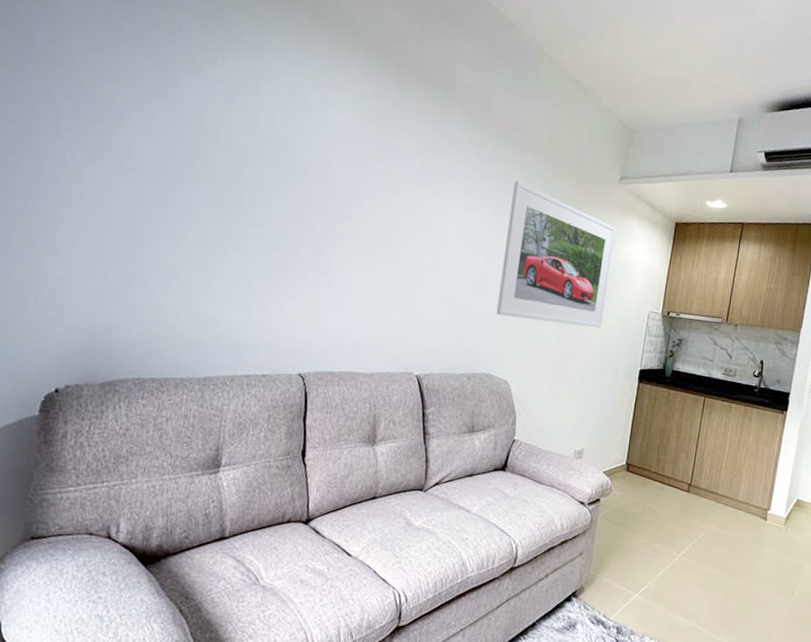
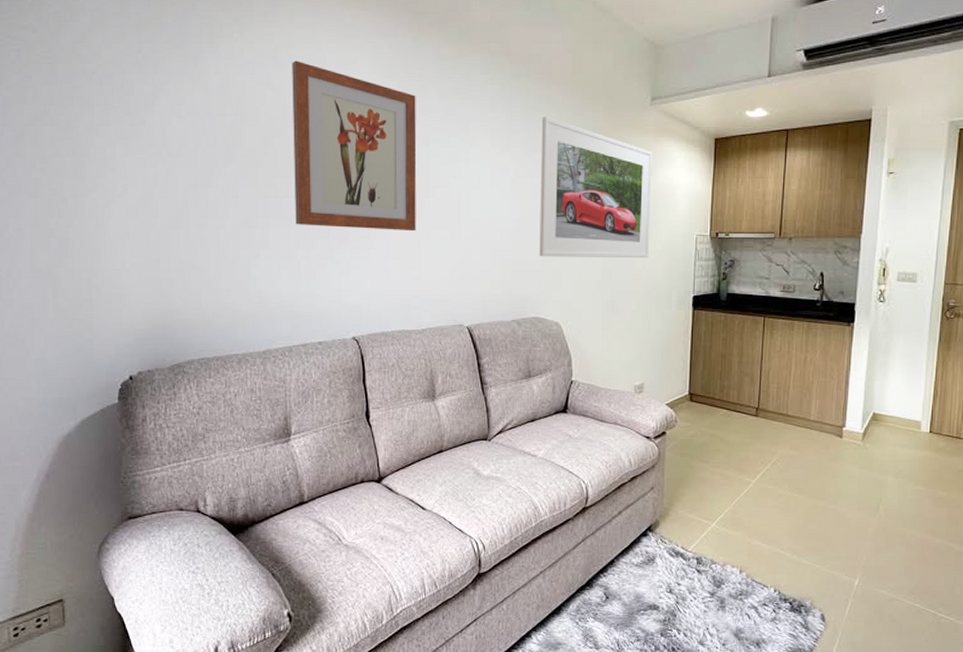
wall art: none [255,94,394,276] -> present [292,60,417,232]

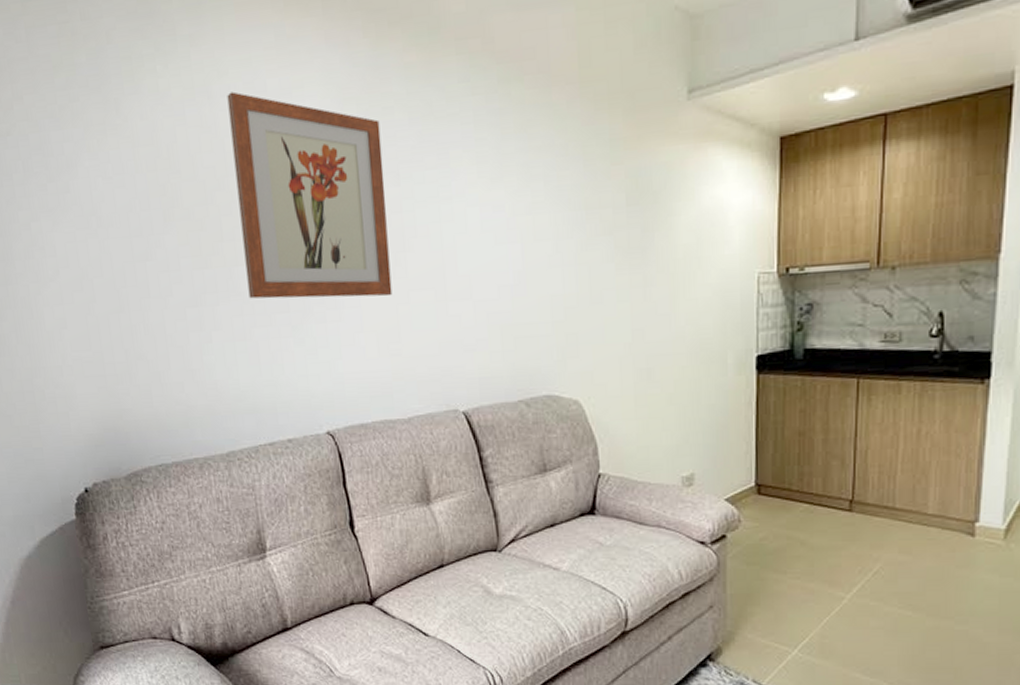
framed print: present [539,116,653,257] -> none [541,130,694,318]

